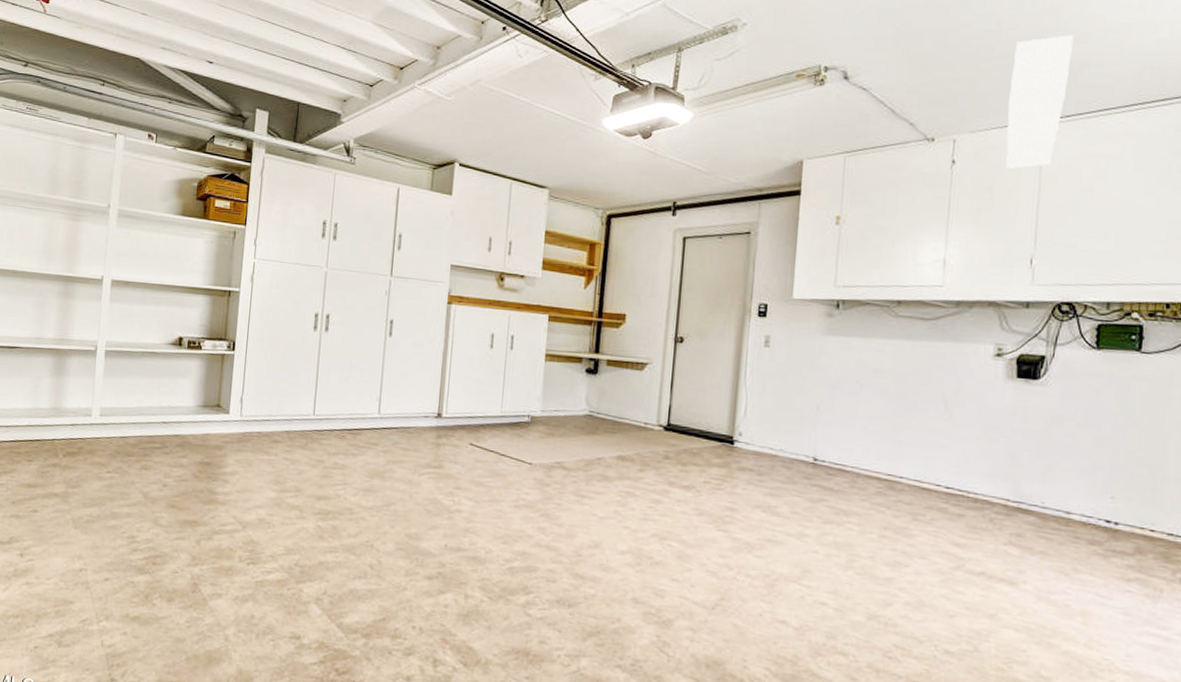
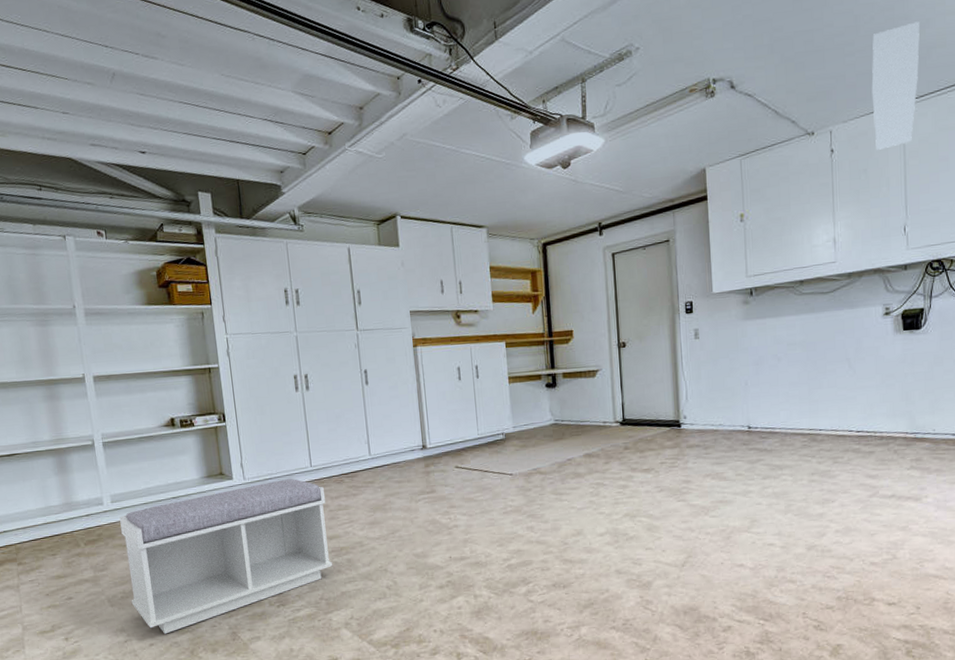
bench: none [96,423,324,571] -> present [119,478,333,634]

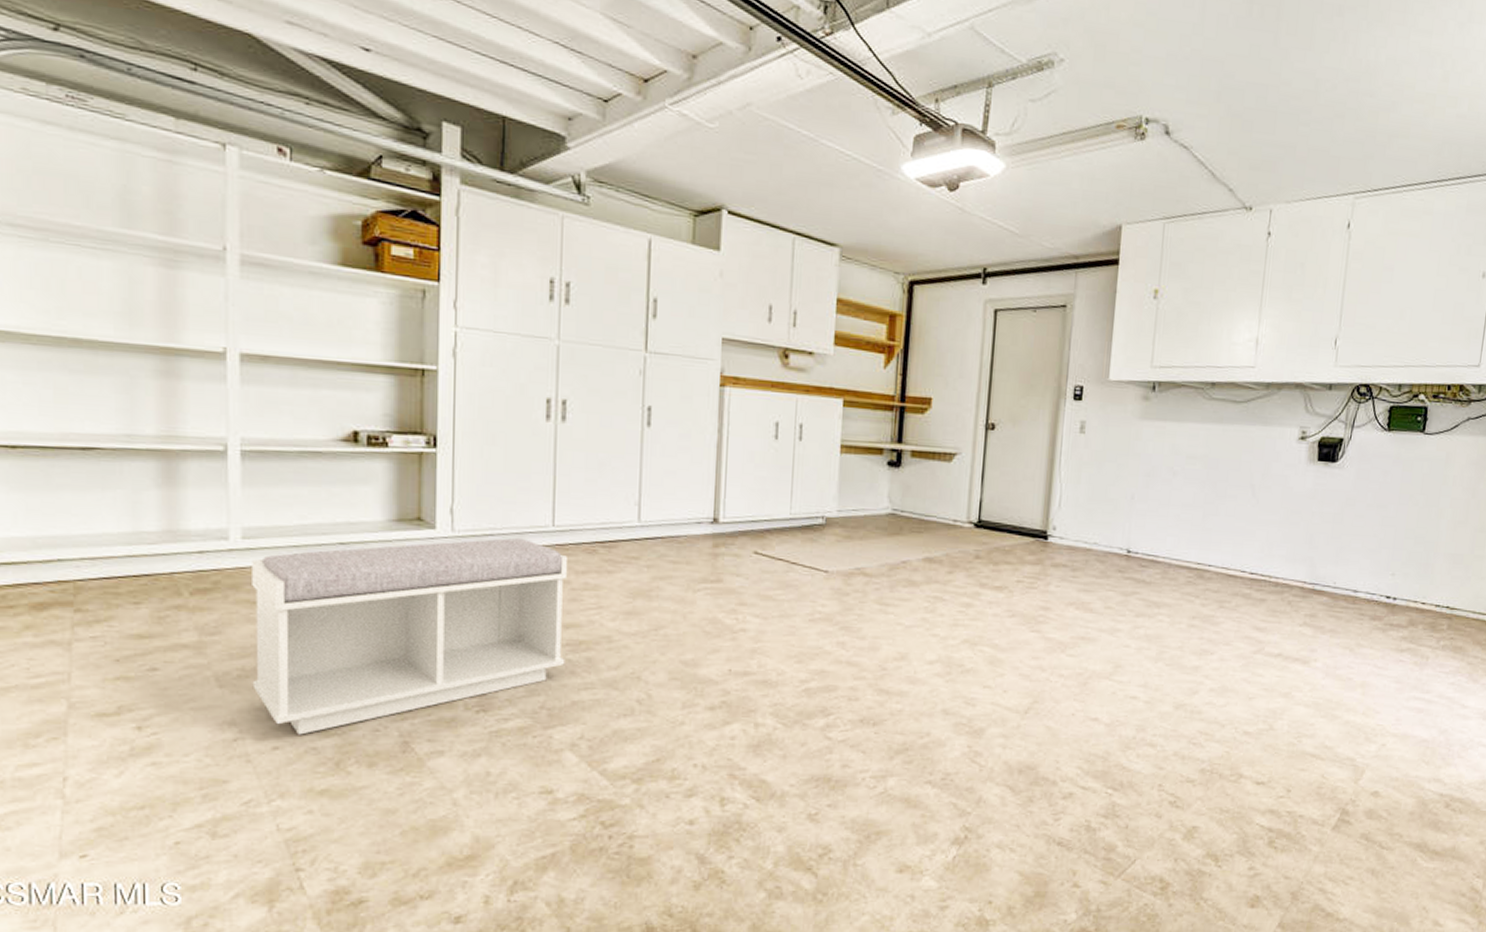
light panel: present [871,22,920,150] -> none [1317,102,1385,244]

